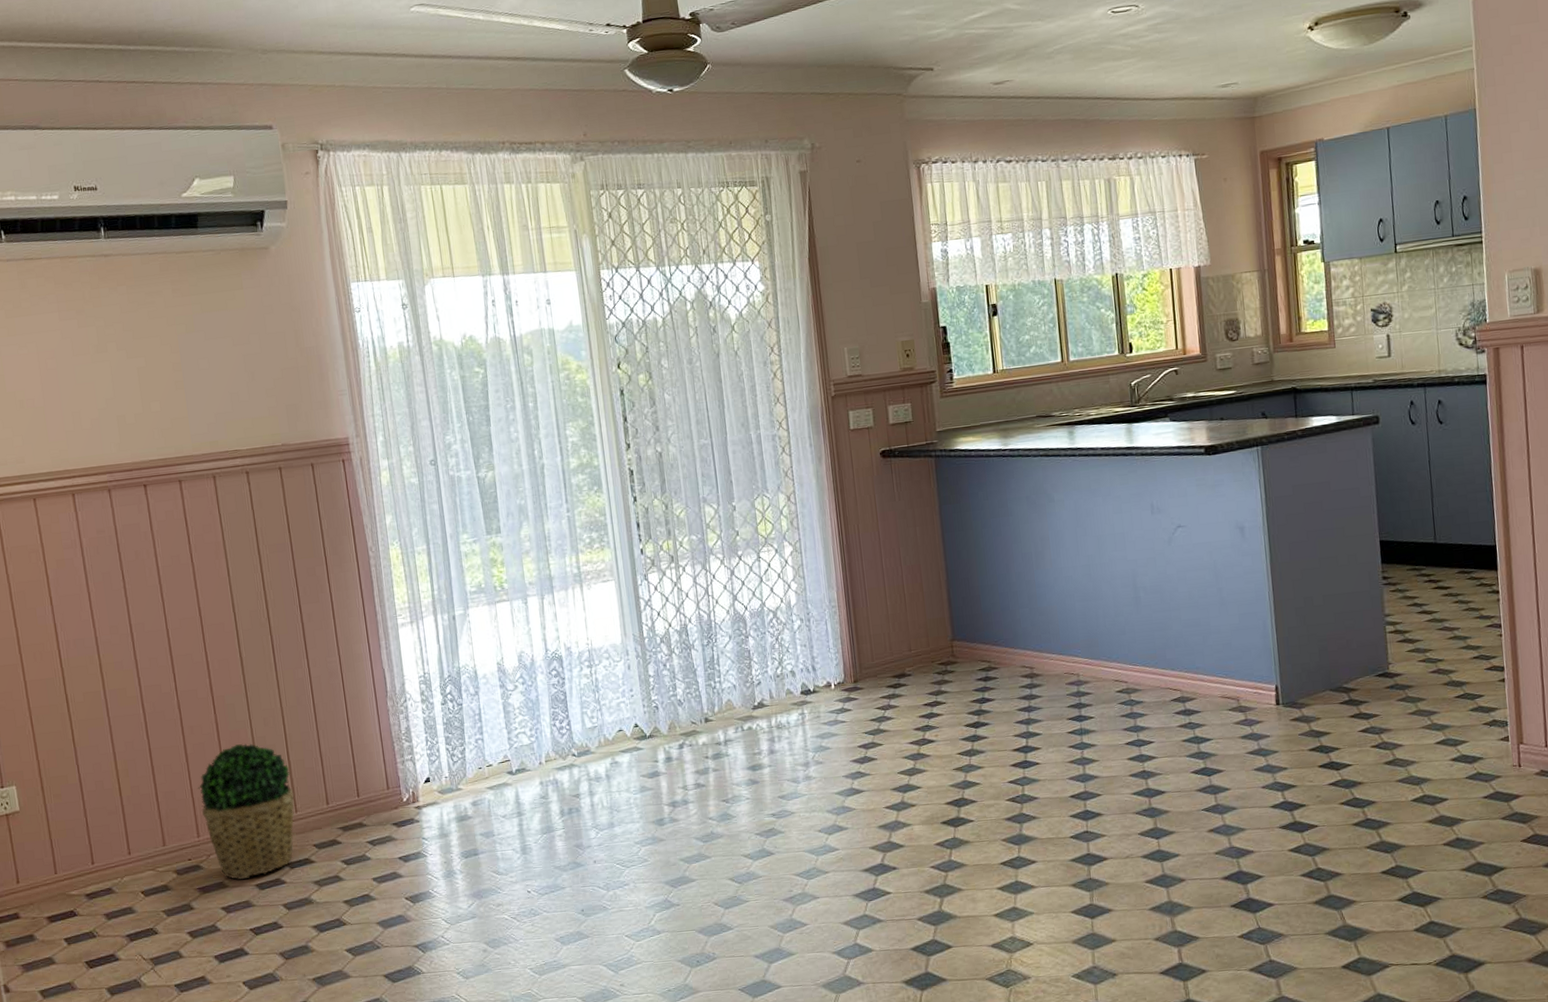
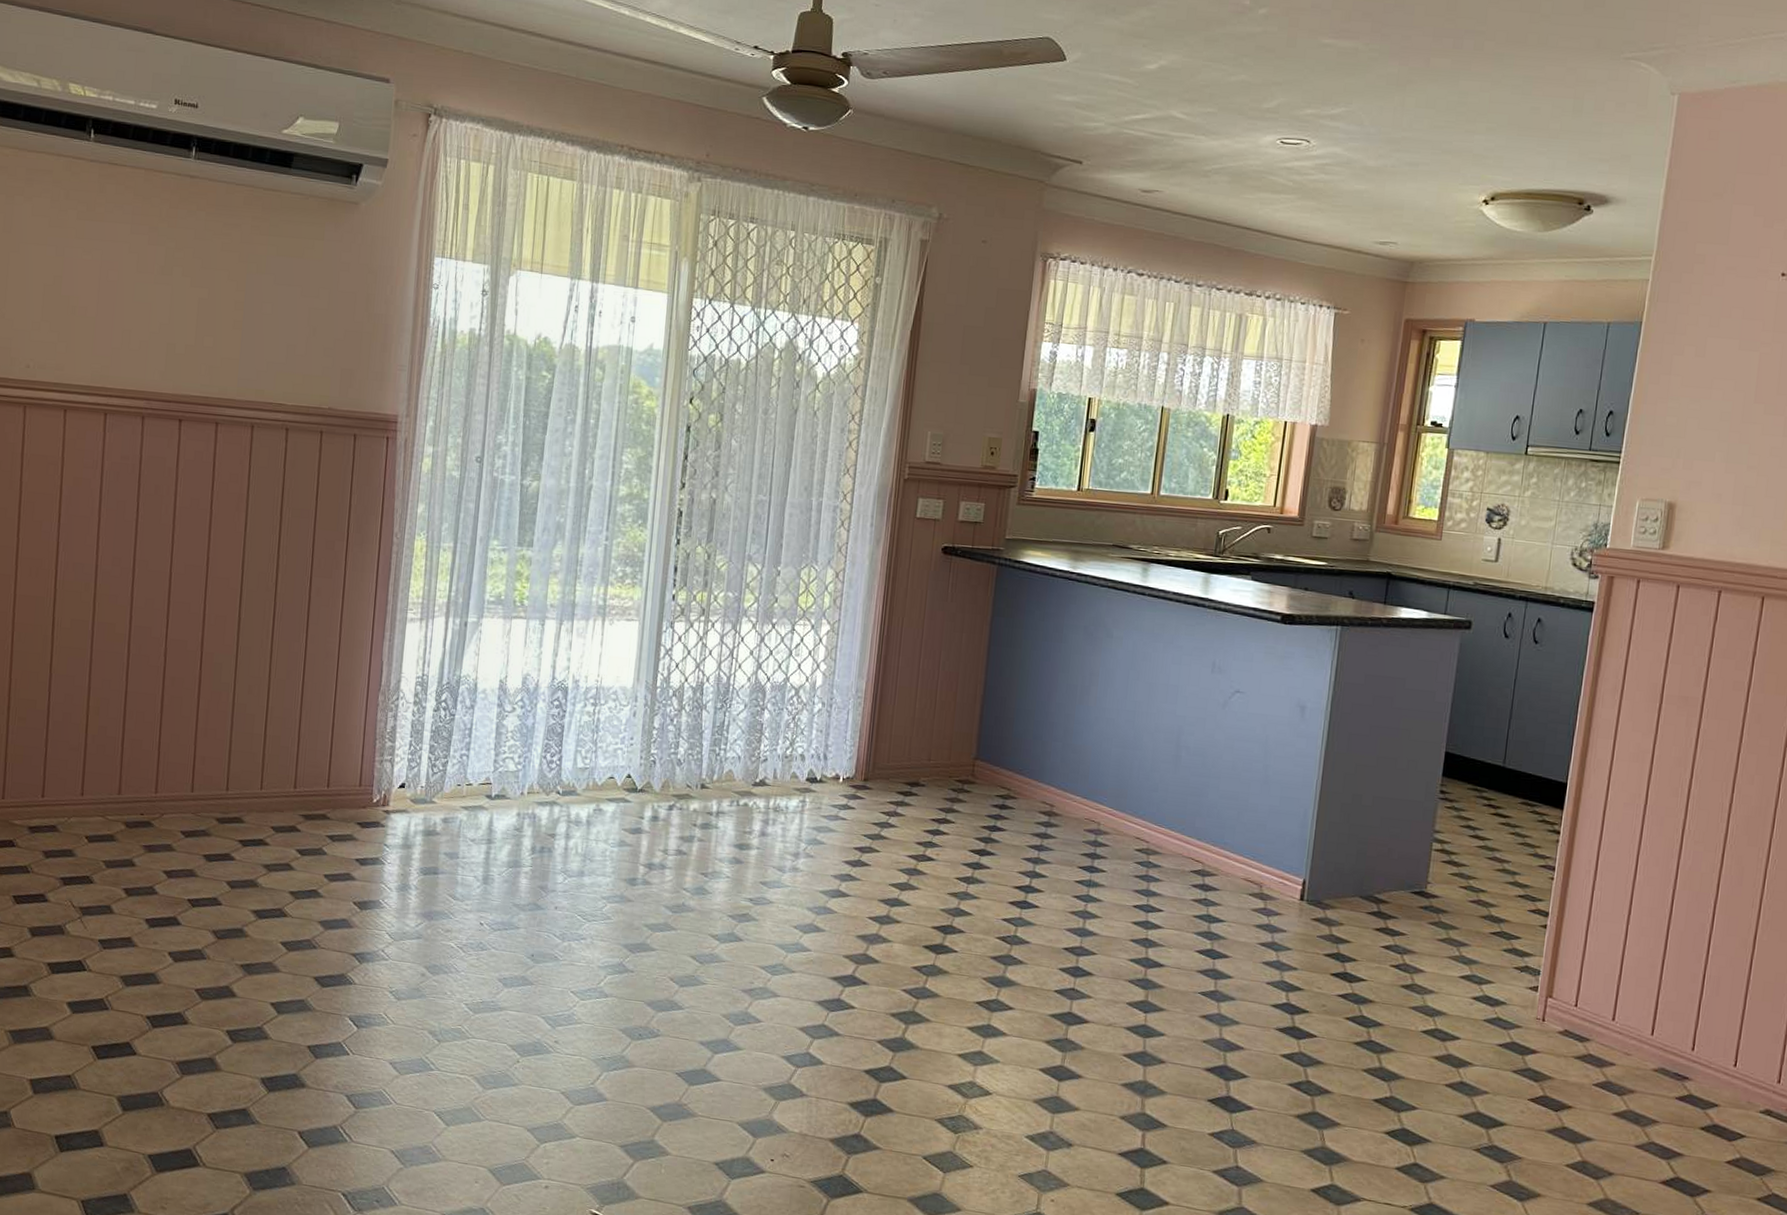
potted plant: present [197,743,295,880] -> none [164,706,264,847]

